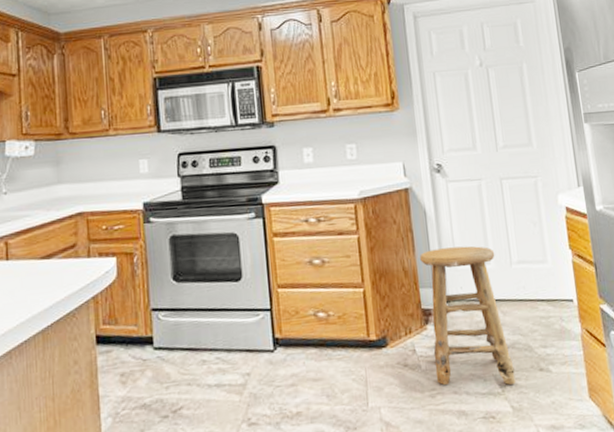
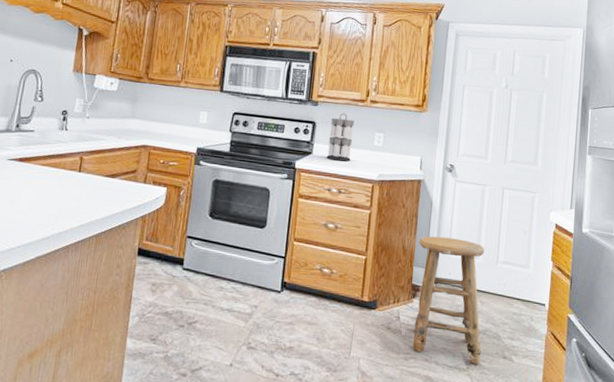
spice rack: none [293,129,324,186] -> present [326,113,355,162]

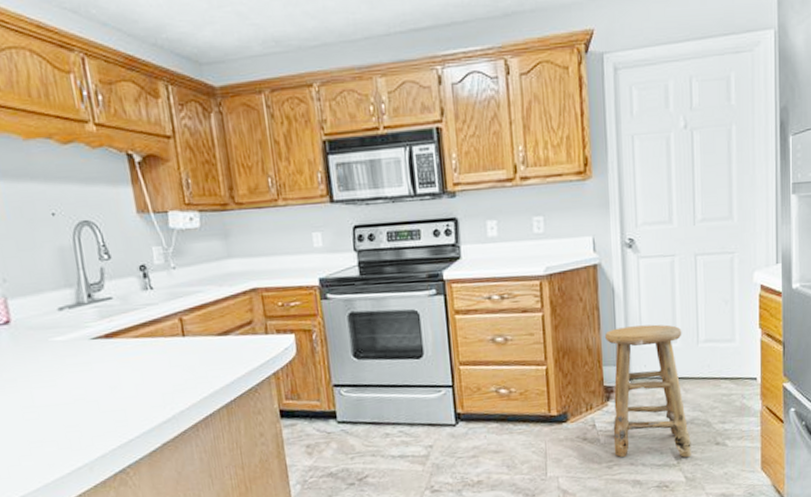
spice rack: present [326,113,355,162] -> none [476,199,509,262]

